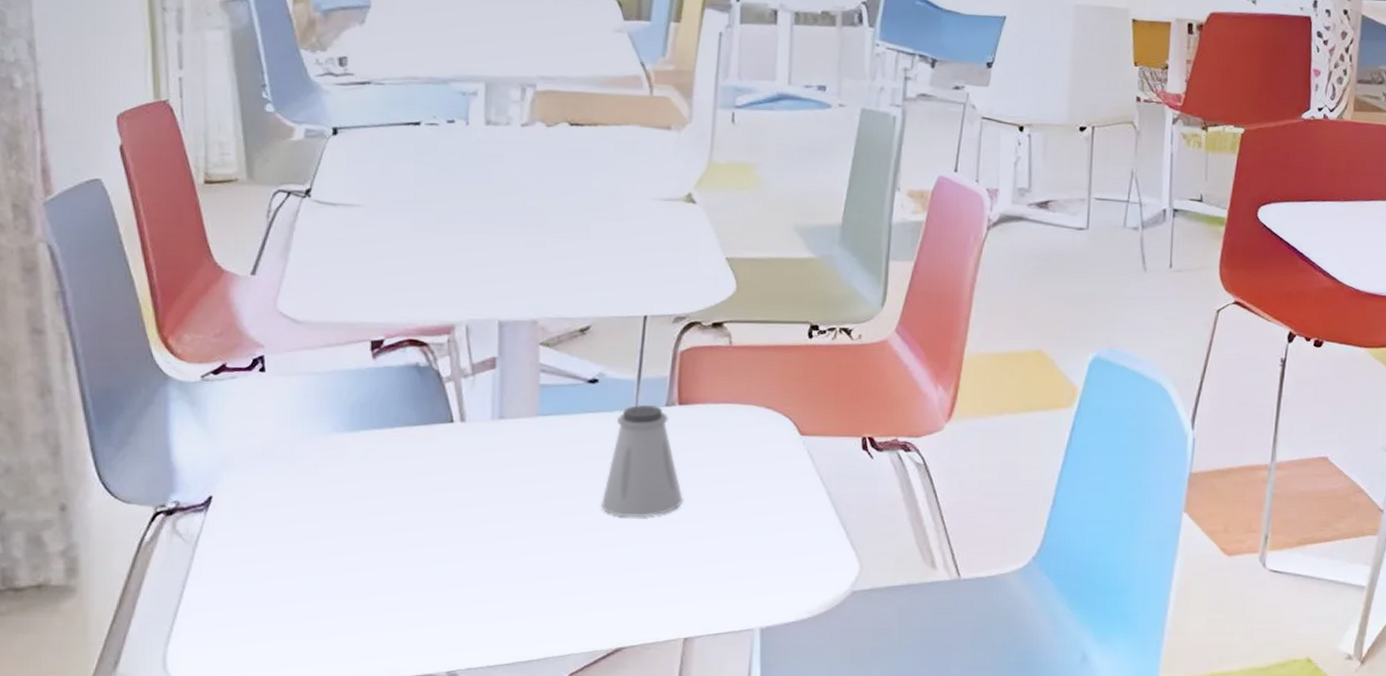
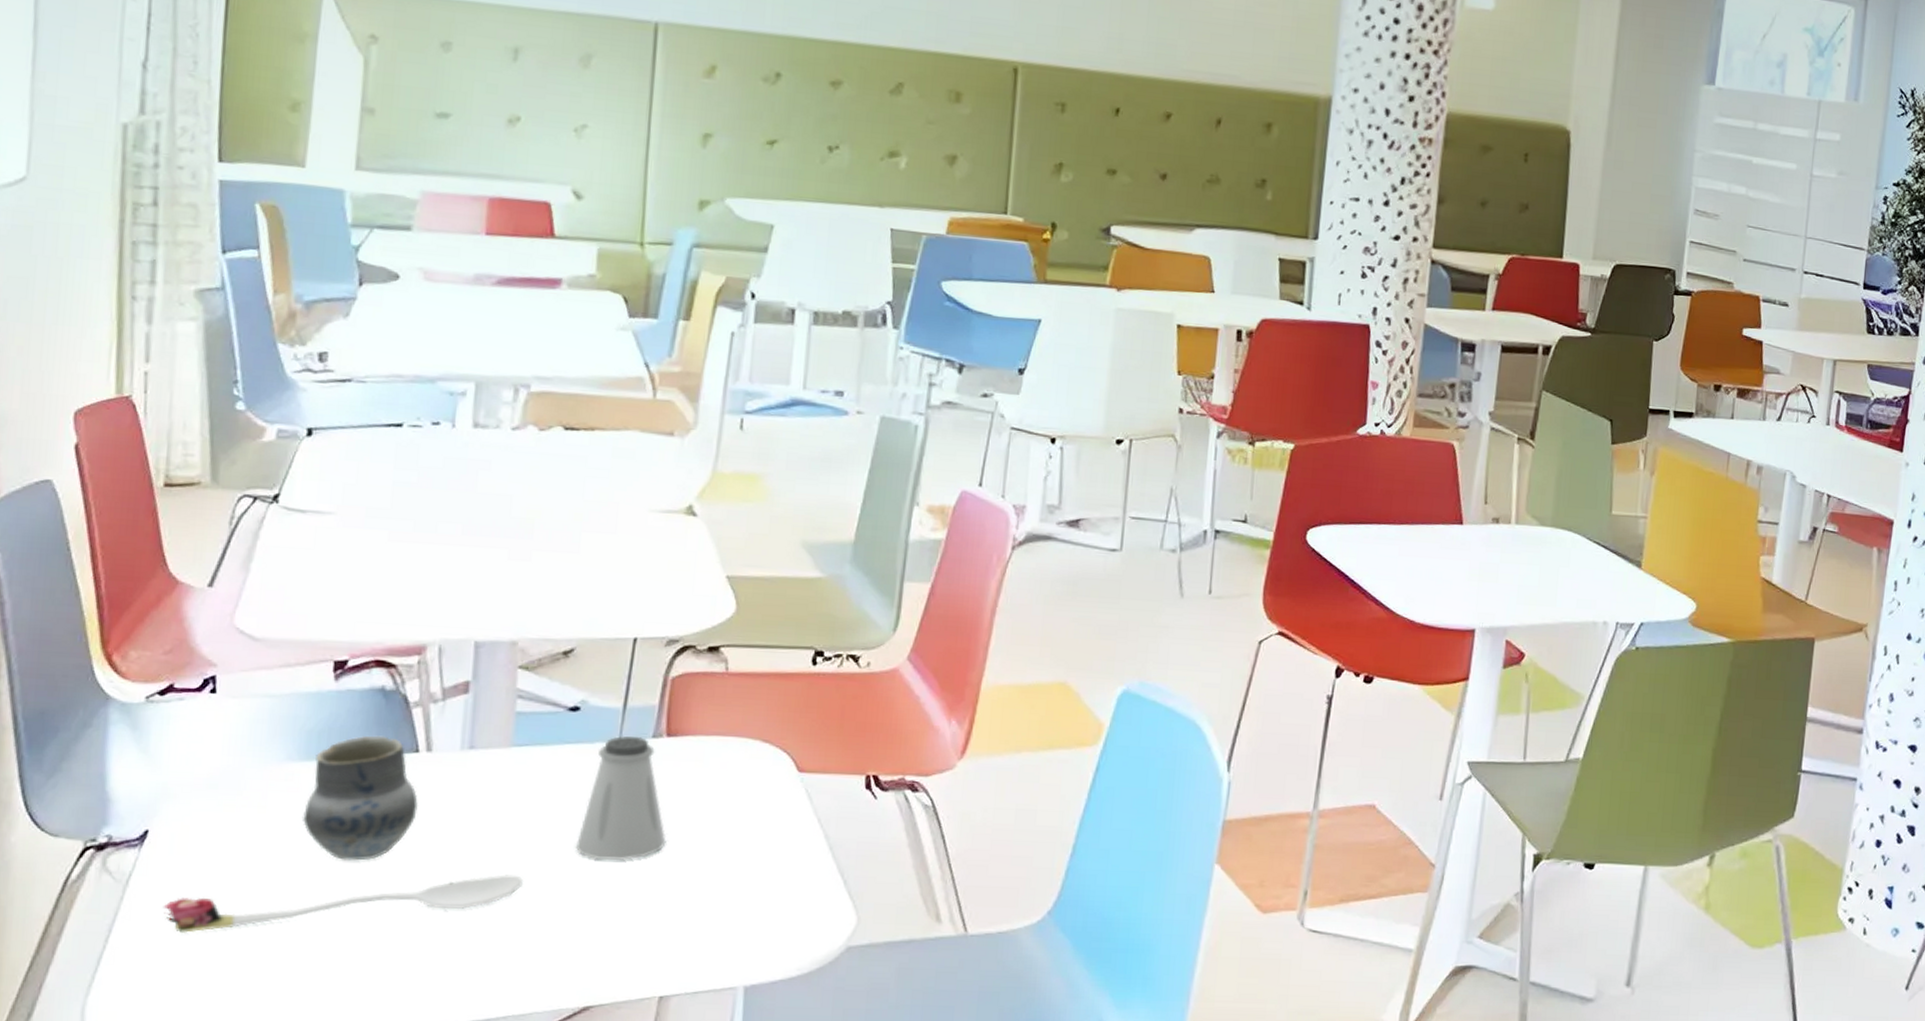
spoon: none [230,531,556,588] -> present [163,874,524,933]
cup: none [350,408,457,521] -> present [302,735,419,861]

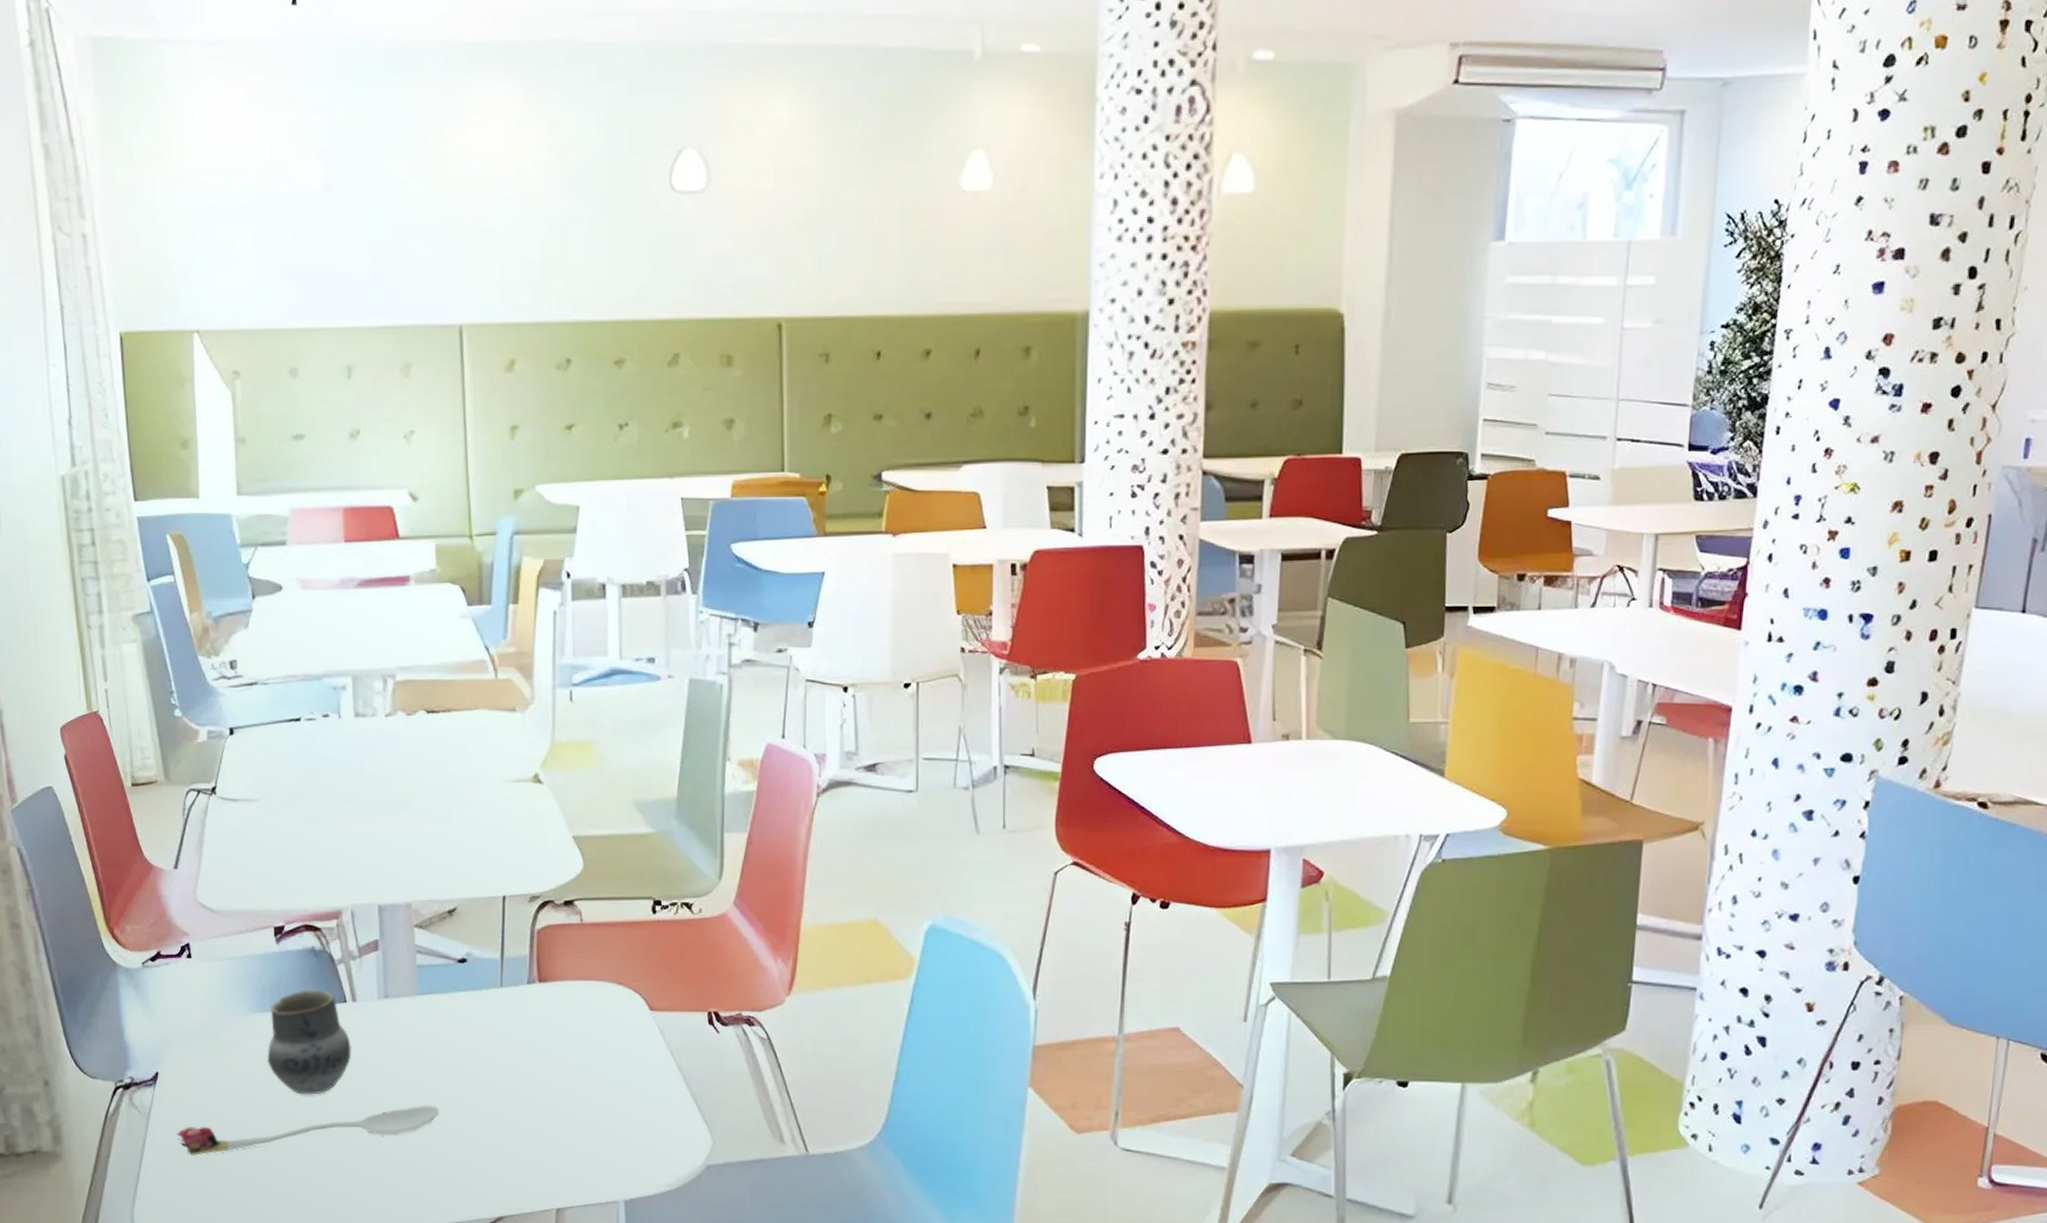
saltshaker: present [576,736,666,861] -> none [477,983,548,1092]

